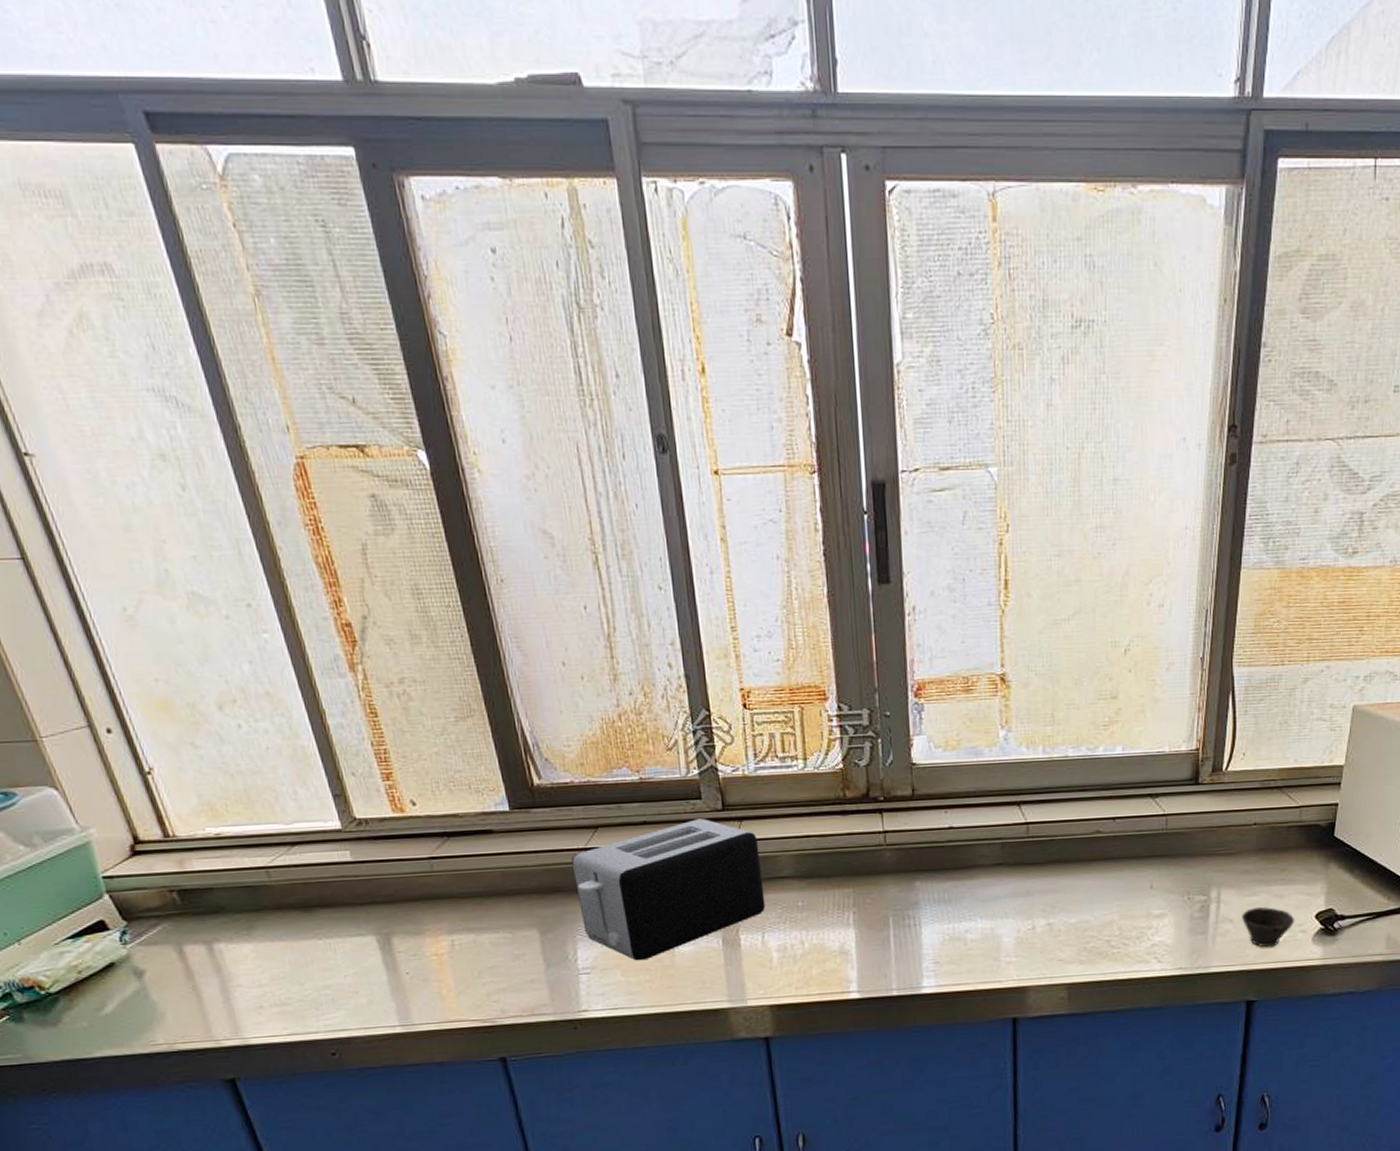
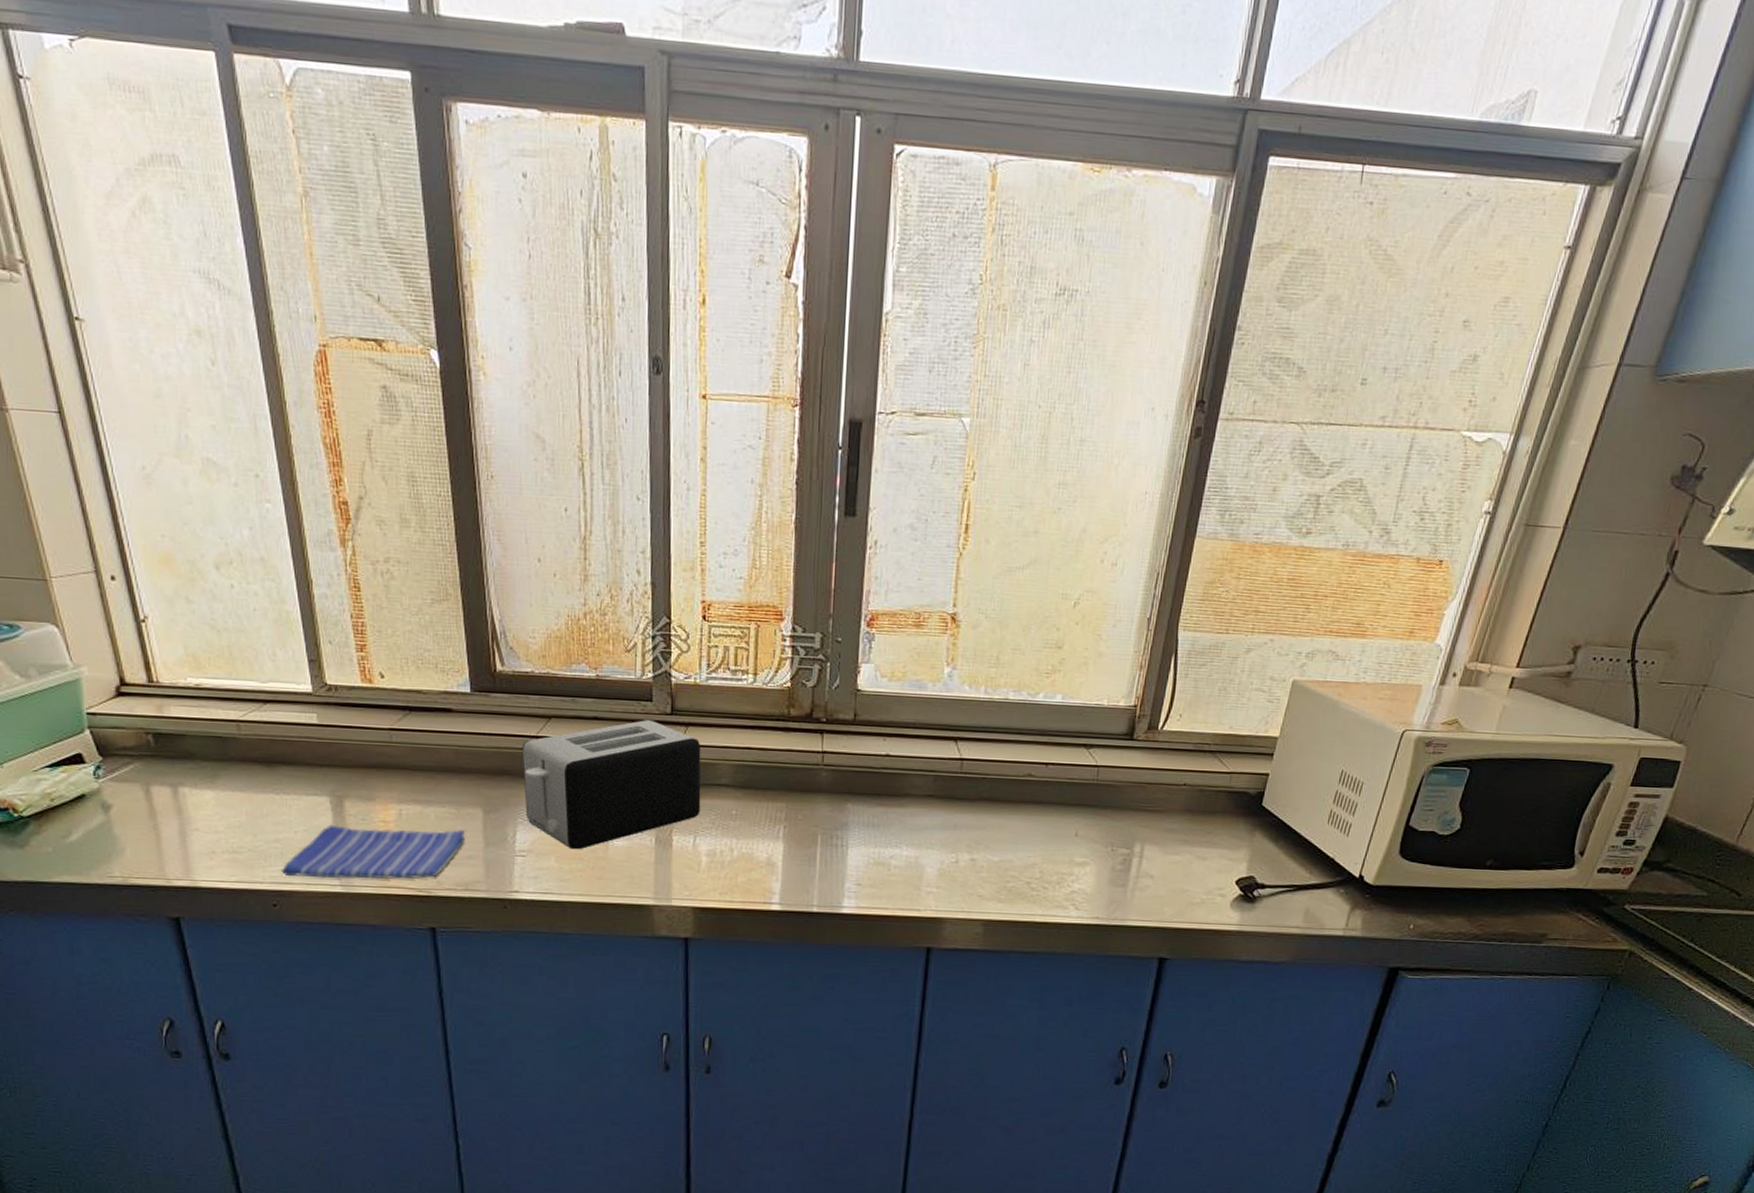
dish towel: none [336,954,526,1023] -> present [282,824,466,880]
cup: present [1242,906,1295,948] -> none [1163,866,1216,908]

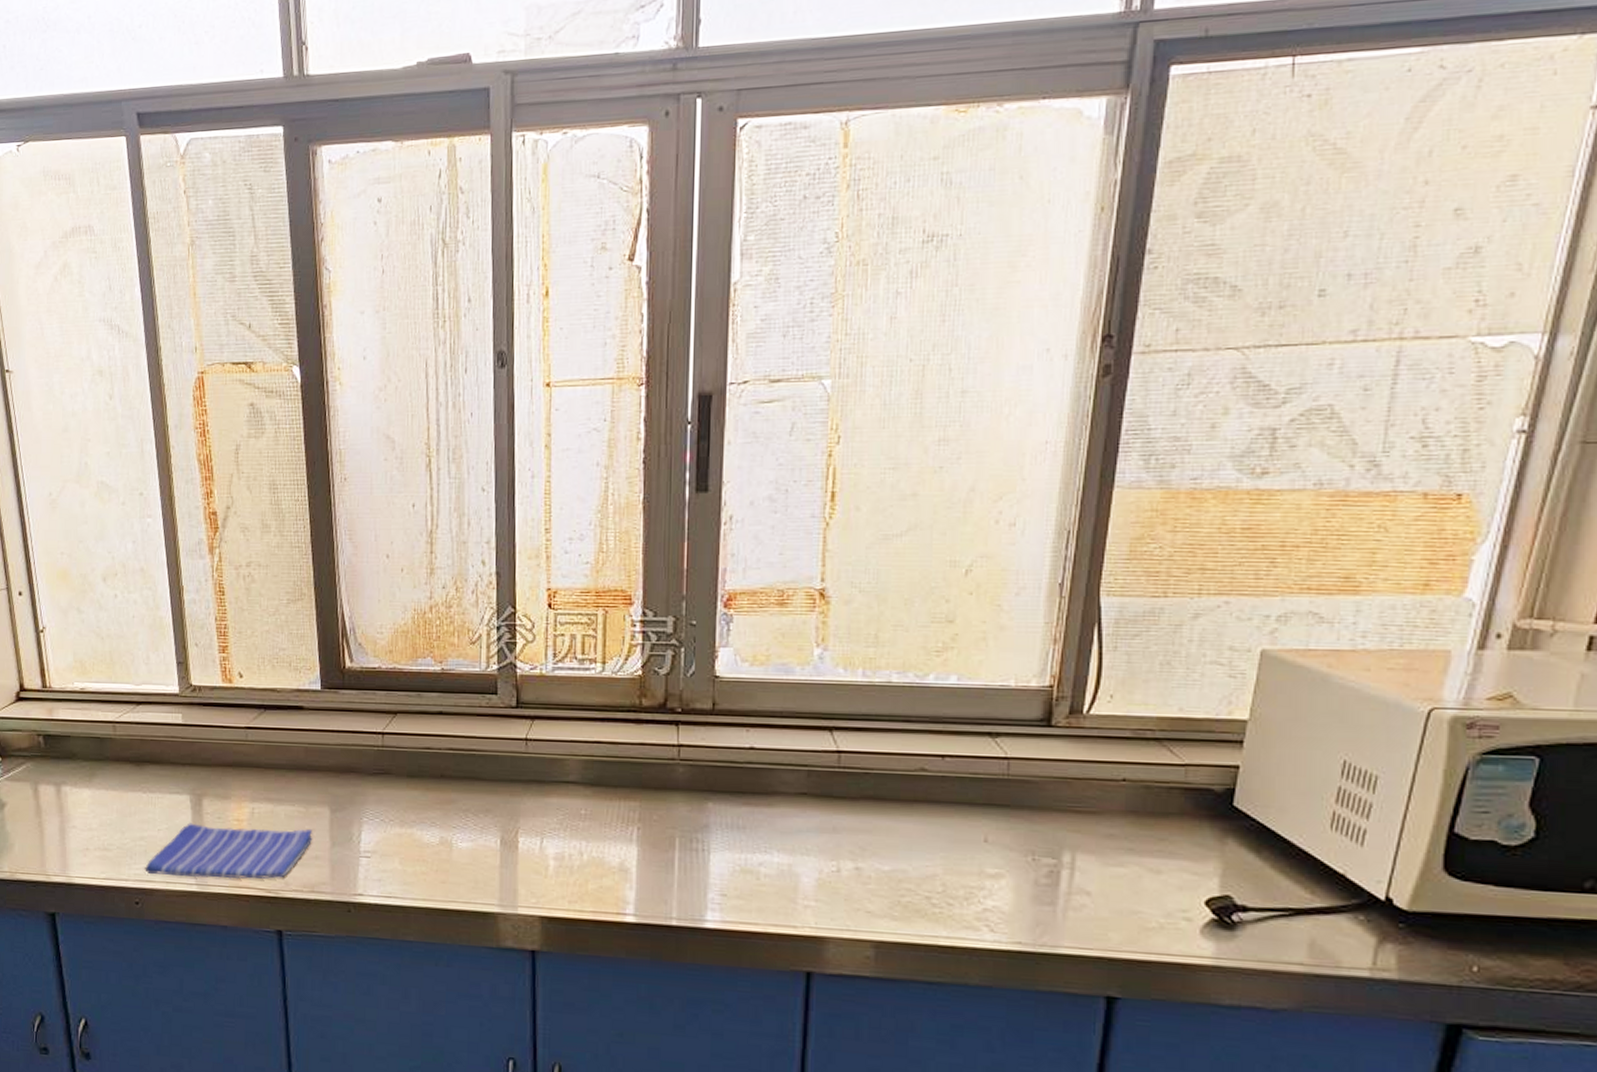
toaster: present [522,720,701,850] -> none [368,714,548,851]

